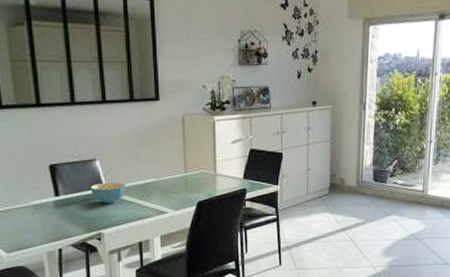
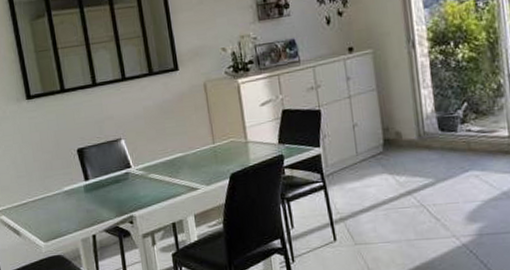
cereal bowl: present [90,182,126,204] -> none [118,160,154,185]

